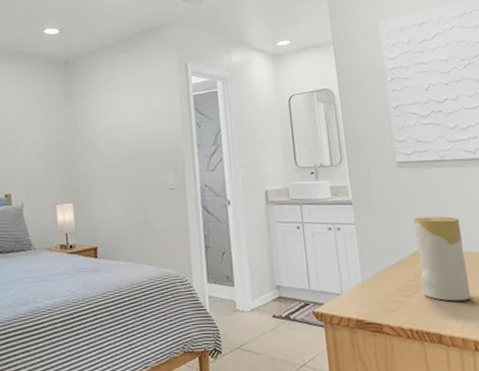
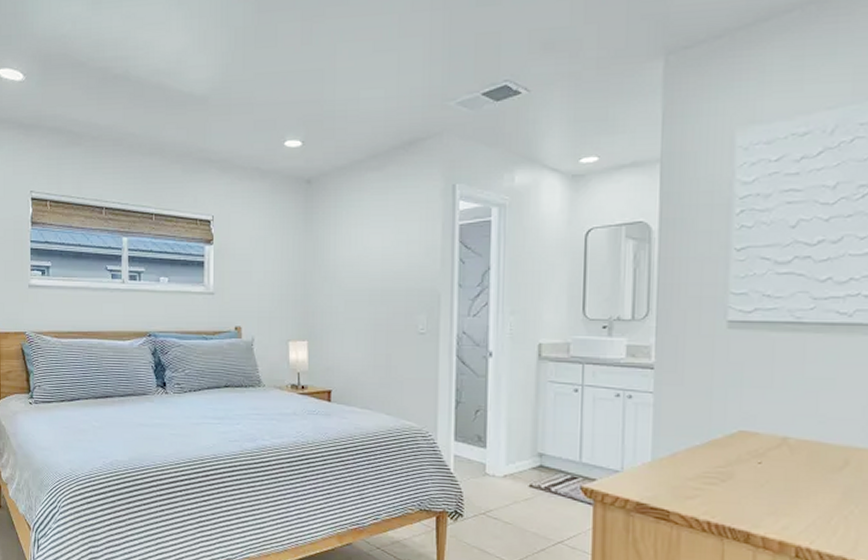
candle: present [414,216,471,302] -> none [733,391,807,499]

